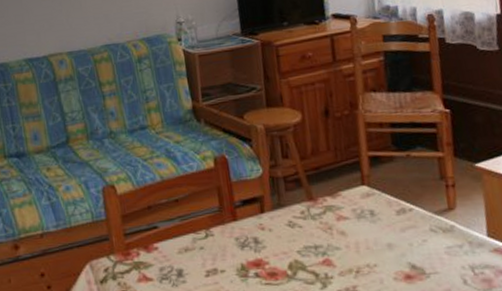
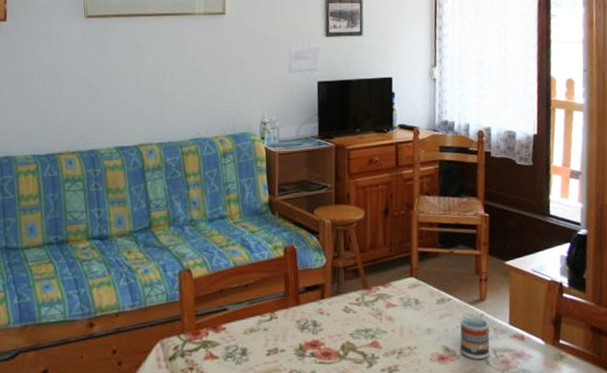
cup: none [426,228,467,278] -> present [459,316,490,359]

